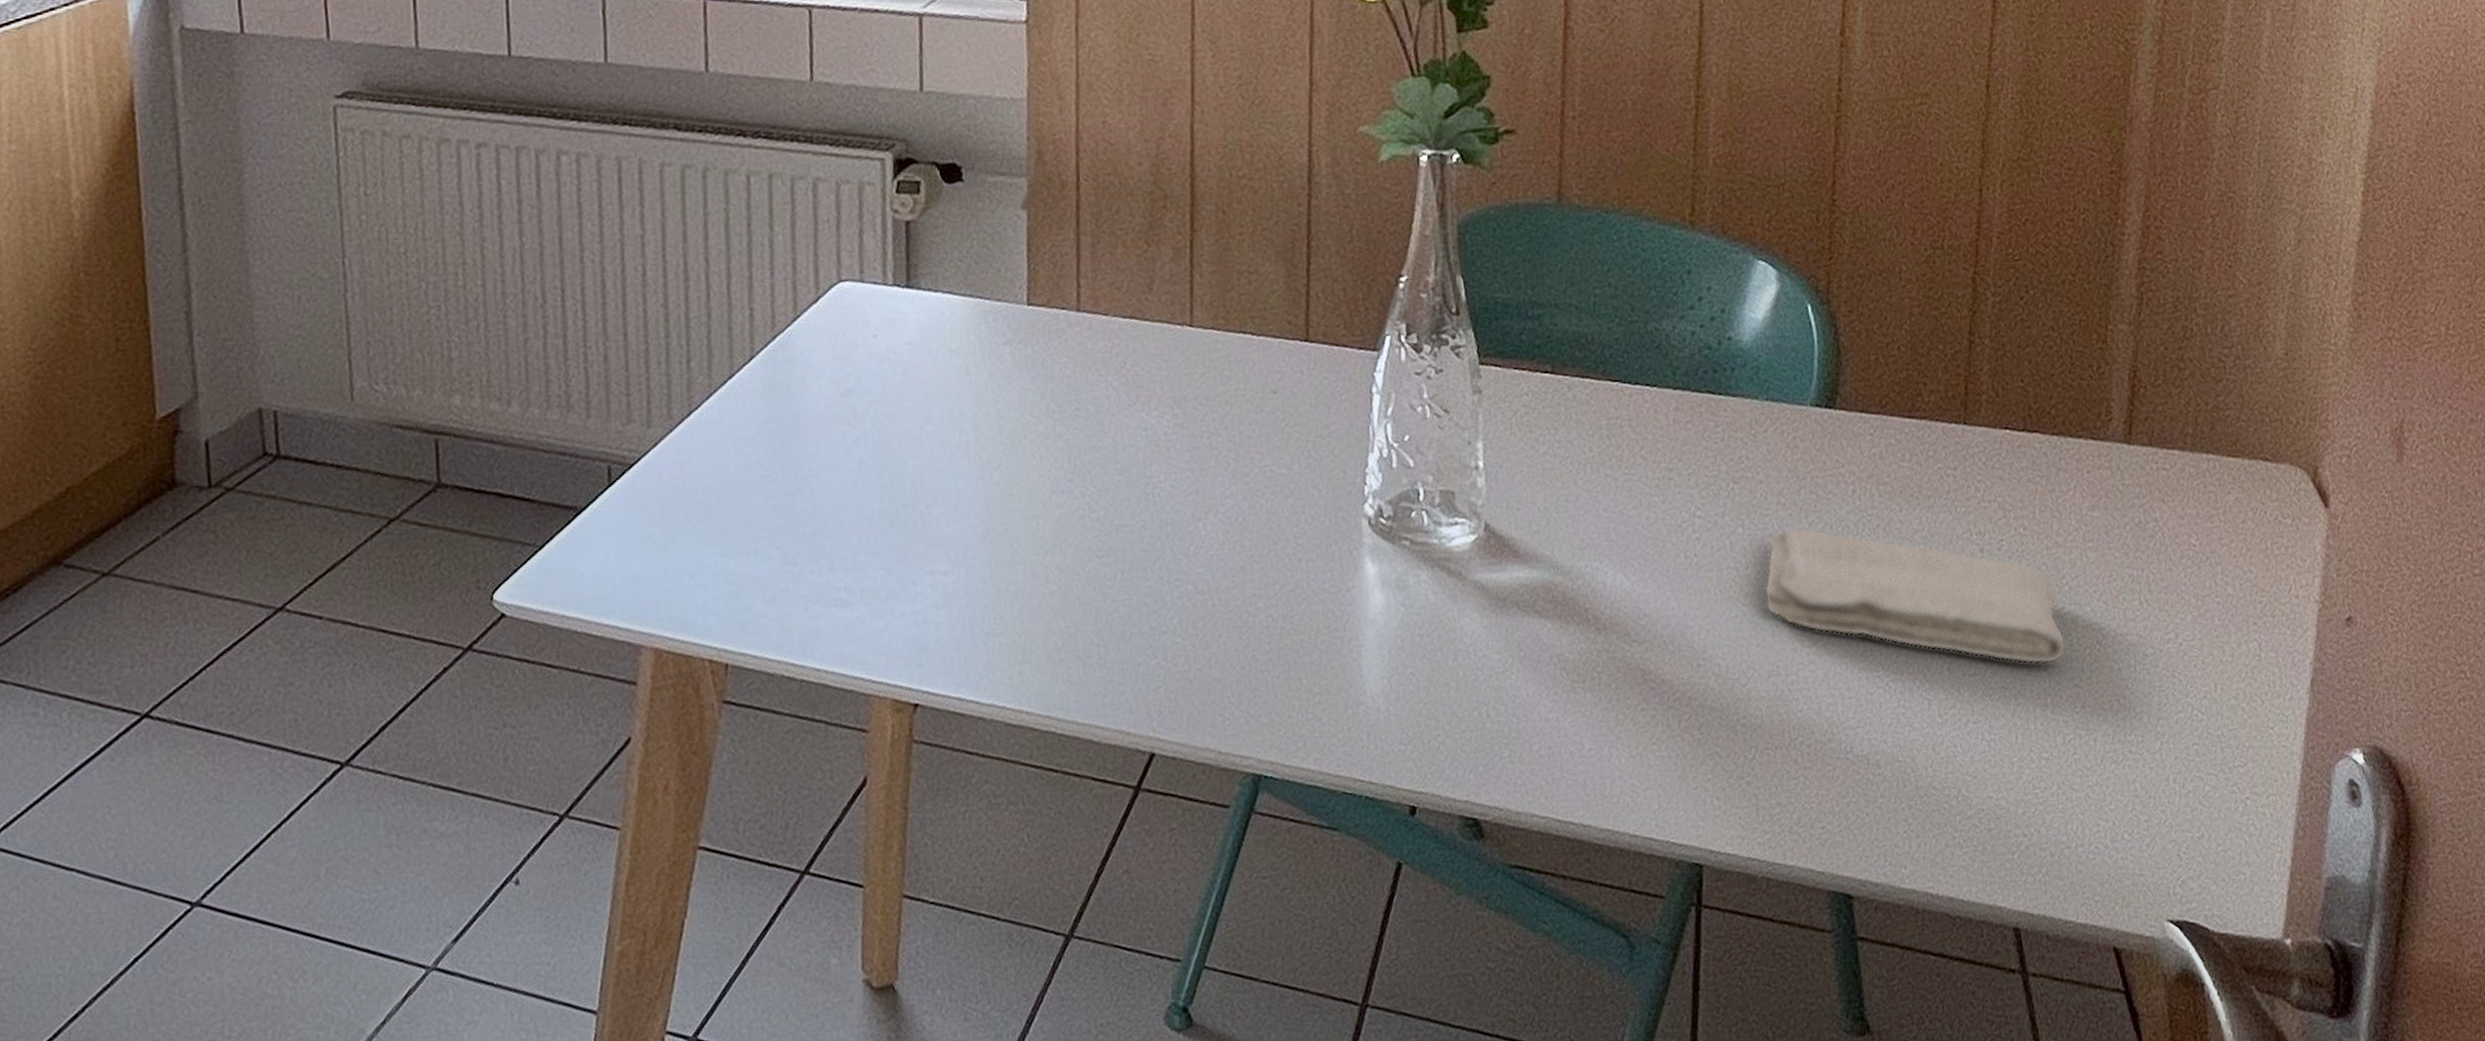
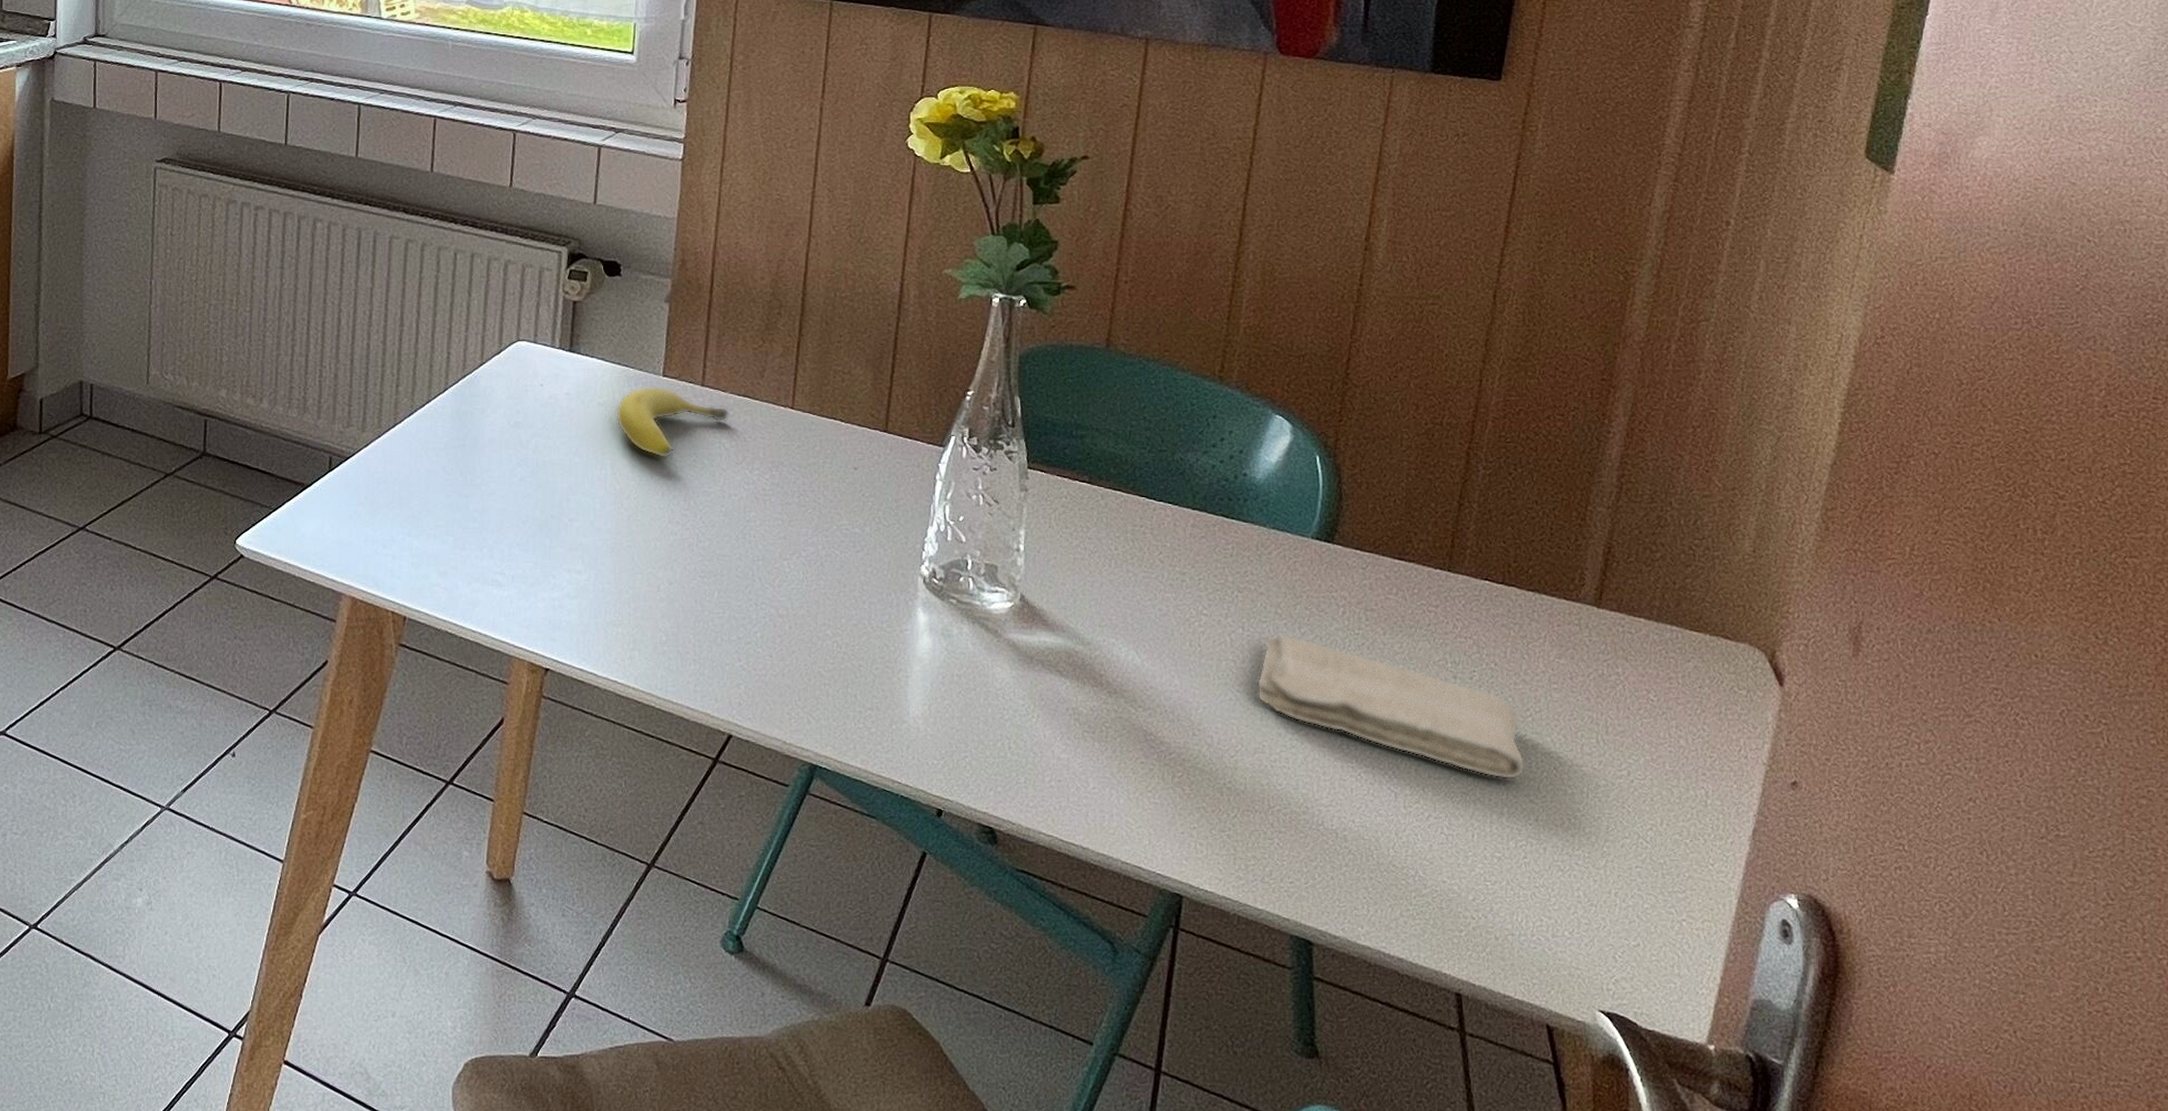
fruit: none [971,318,1115,412] -> present [615,386,730,458]

